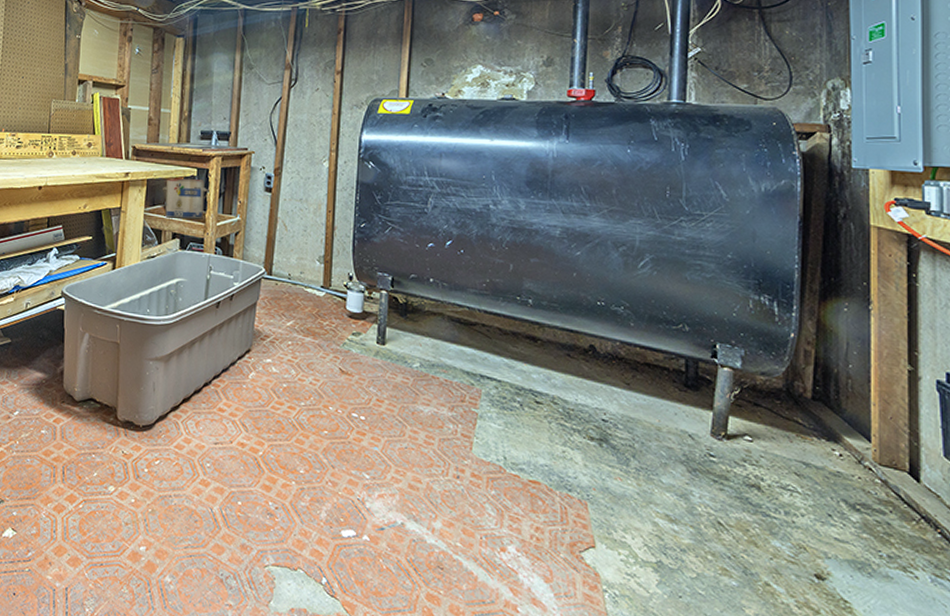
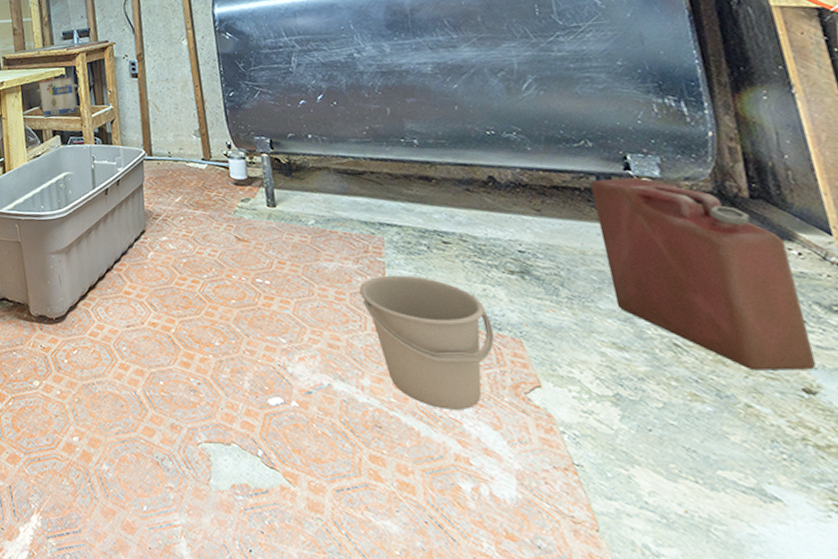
bucket: none [448,426,563,561] -> present [359,275,495,409]
jerry can: none [677,363,832,559] -> present [590,177,817,371]

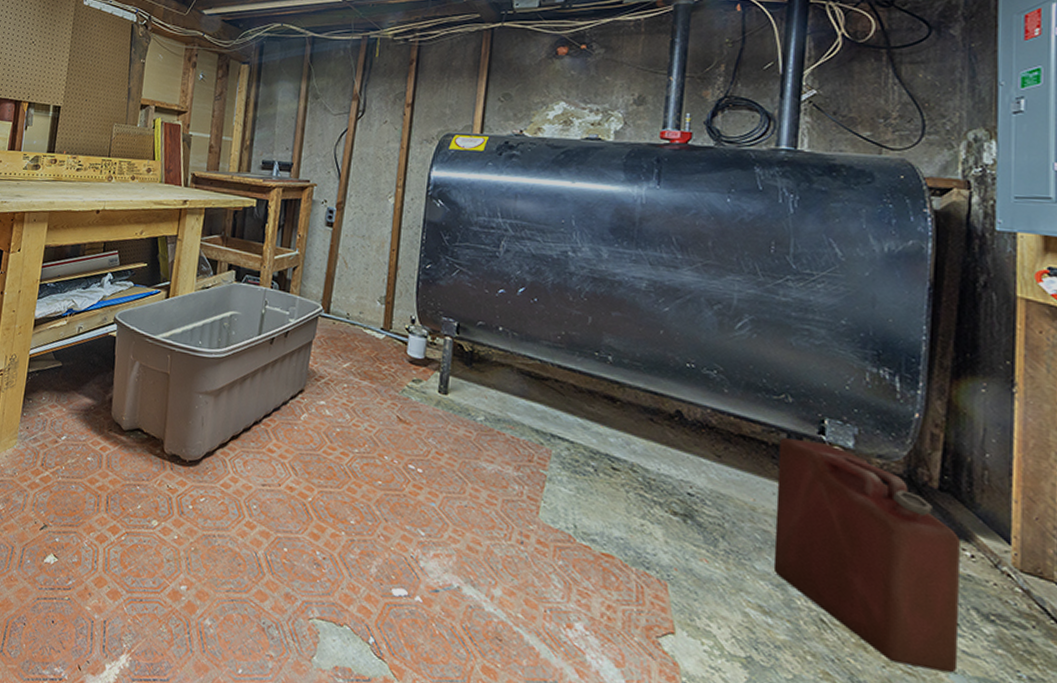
paint can: present [36,77,80,118] -> none [220,208,268,252]
bucket: present [359,275,495,409] -> none [512,488,641,641]

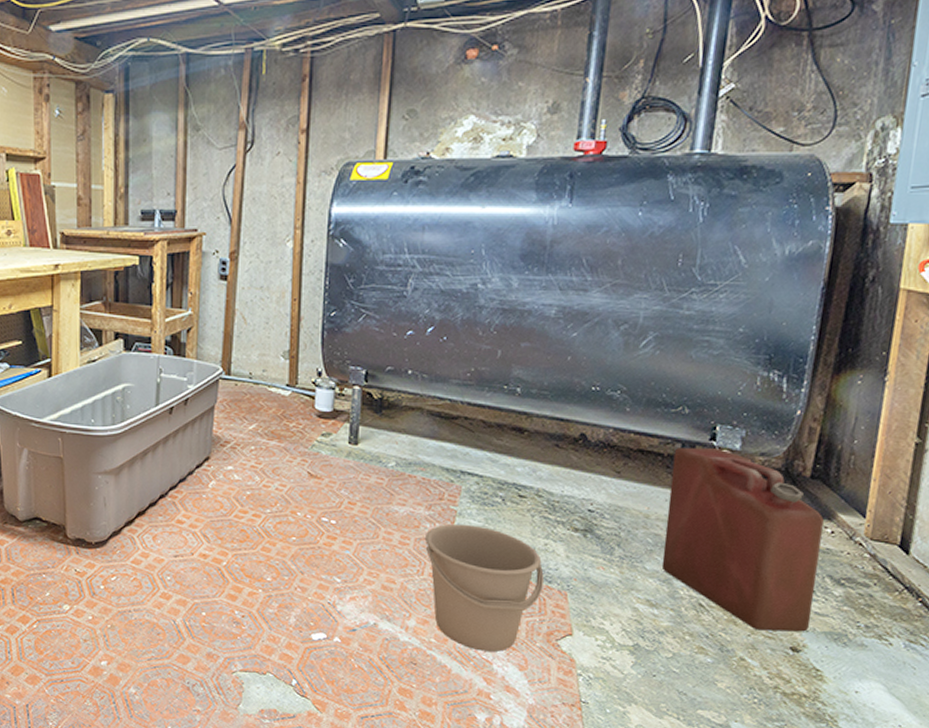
bucket: none [512,488,641,641] -> present [424,524,544,652]

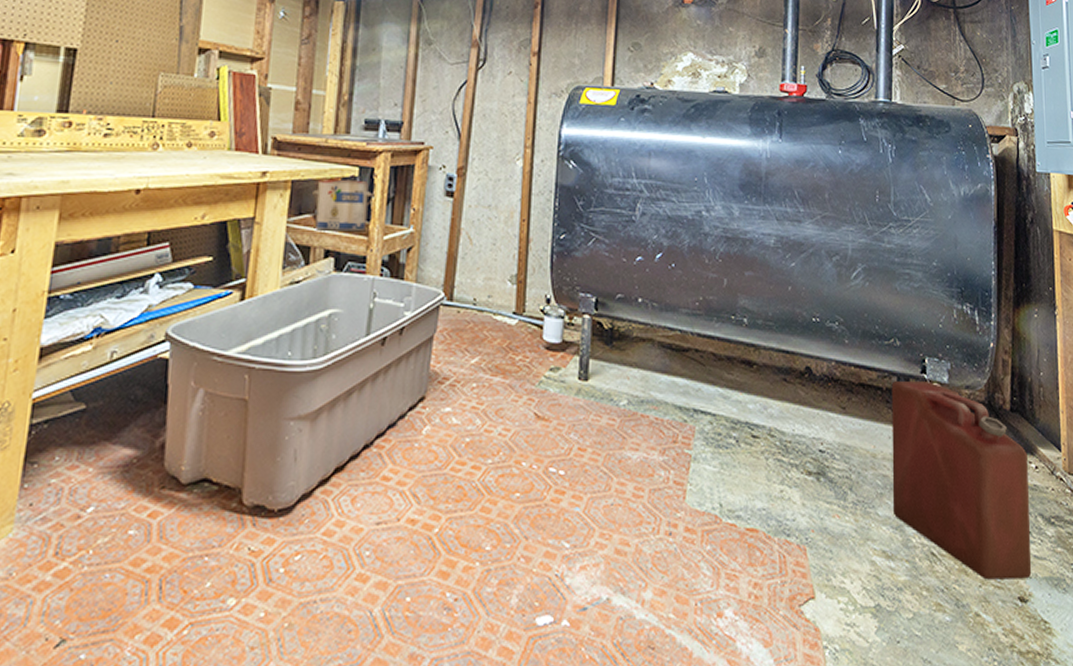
paint can: none [100,269,155,316] -> present [313,179,375,232]
bucket: present [424,524,544,652] -> none [659,470,782,626]

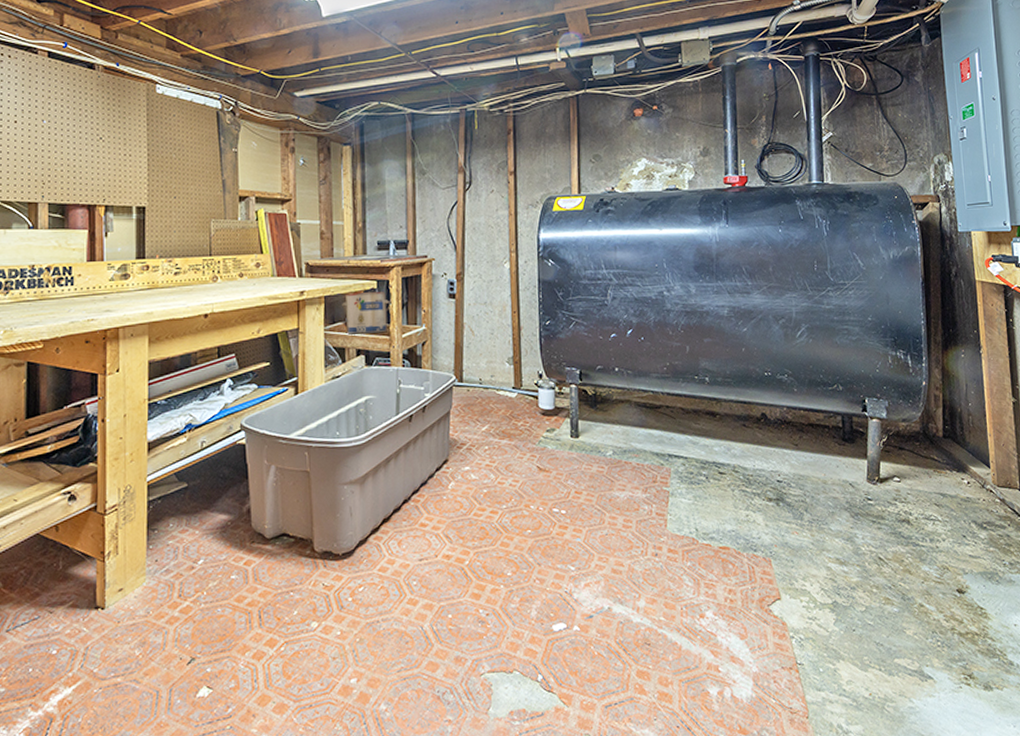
jerry can: present [891,381,1032,580] -> none [836,418,968,577]

